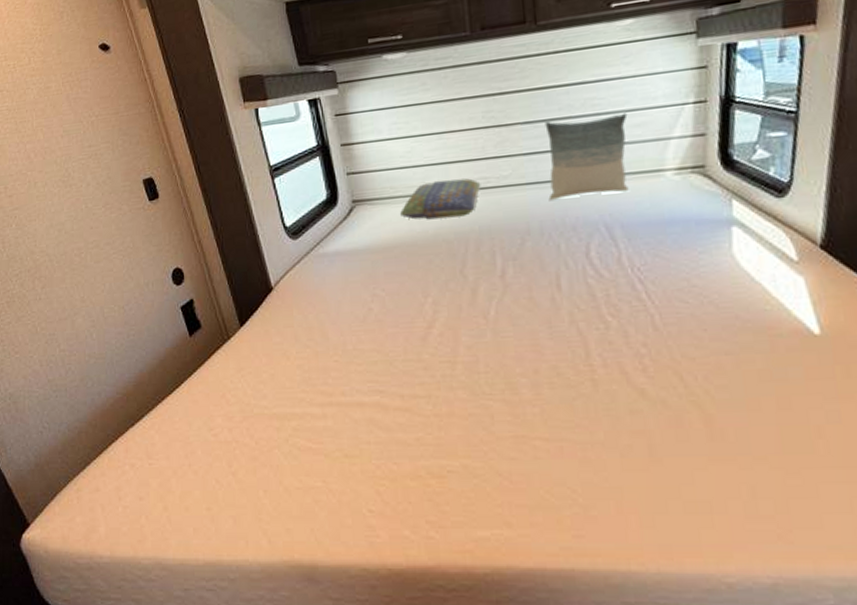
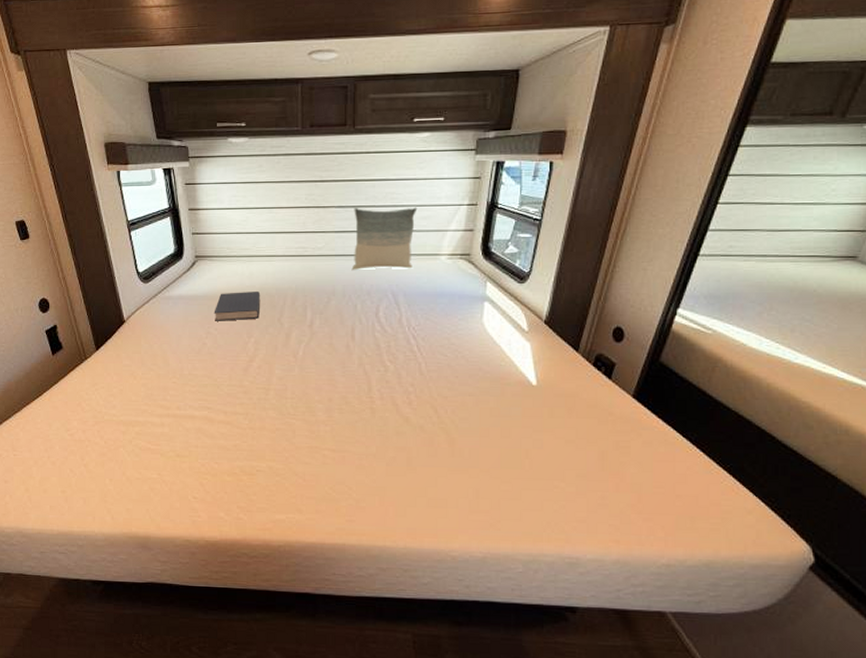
book: none [379,238,437,280] -> present [214,292,261,321]
cushion: present [400,178,481,220] -> none [234,246,300,277]

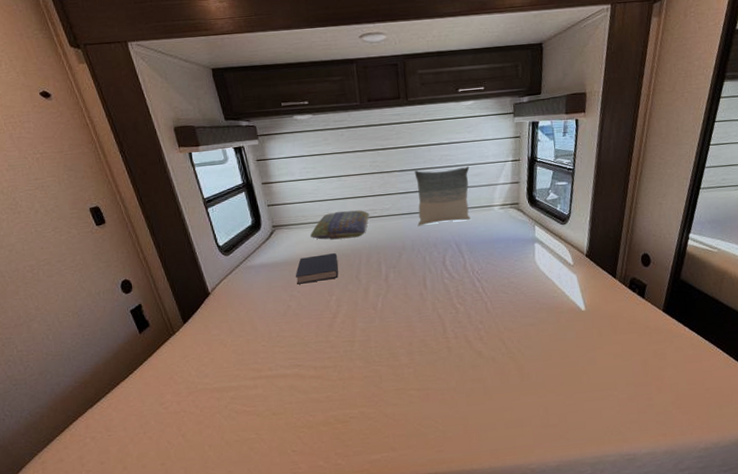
cushion: none [234,246,300,277] -> present [310,210,370,240]

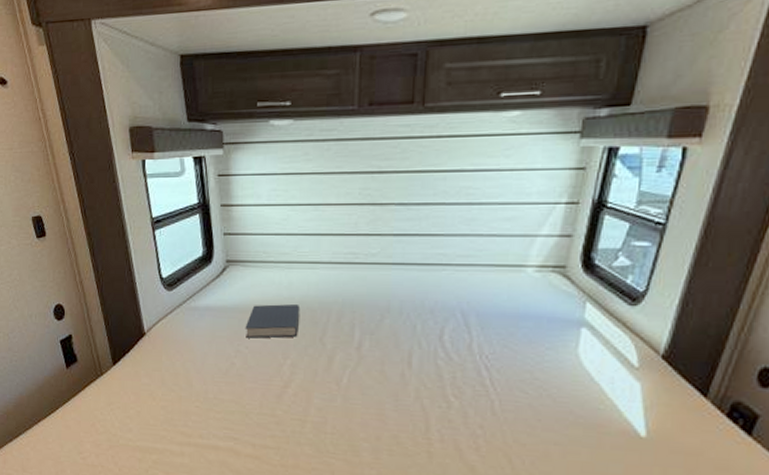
cushion: present [310,210,370,240] -> none [270,250,350,288]
pillow: present [414,166,471,227] -> none [412,204,500,283]

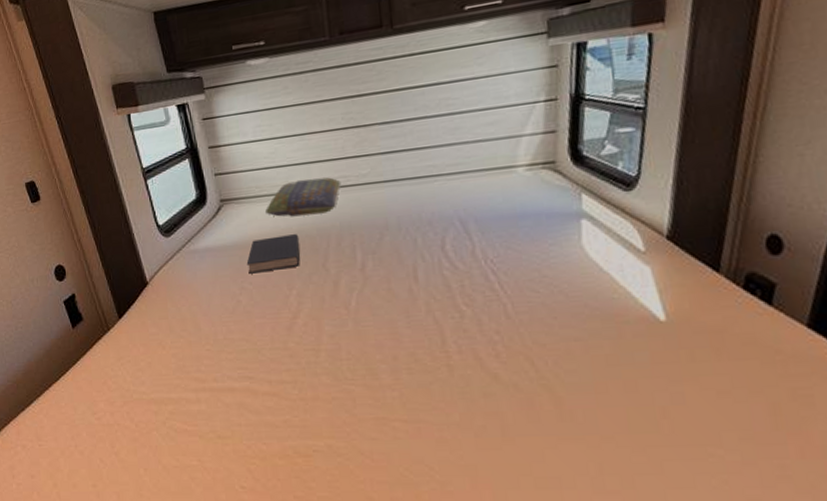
cushion: none [270,250,350,288] -> present [265,177,342,217]

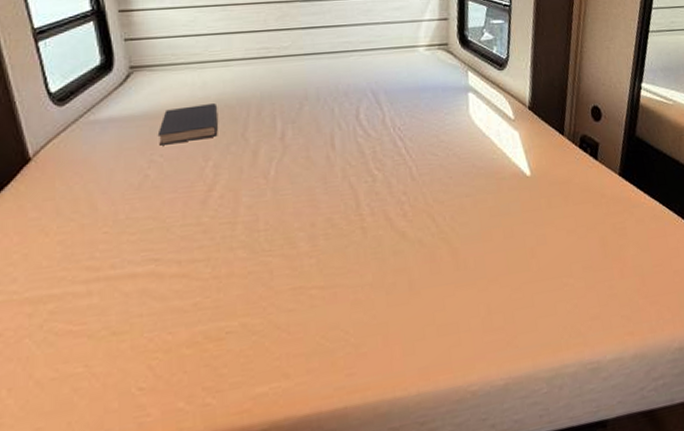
cushion: present [265,177,342,217] -> none [182,48,263,86]

